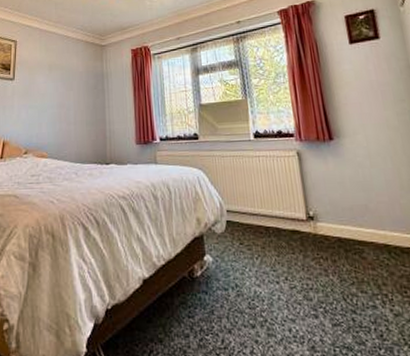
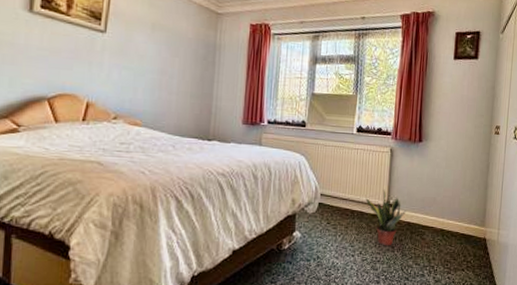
potted plant: none [279,199,334,269] -> present [365,189,407,246]

